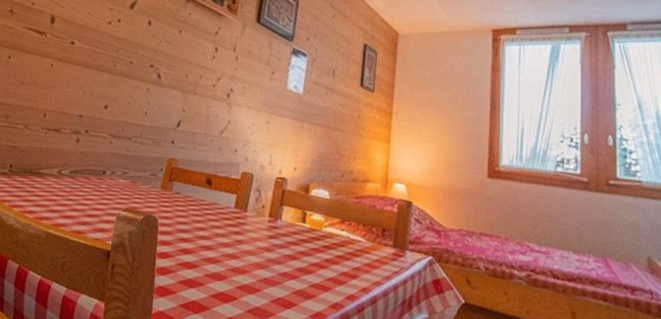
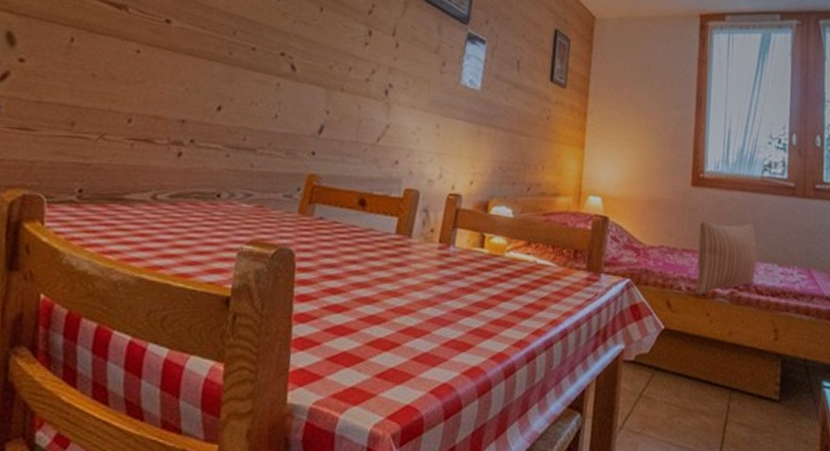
pillow: none [492,208,552,276] -> present [694,220,757,296]

